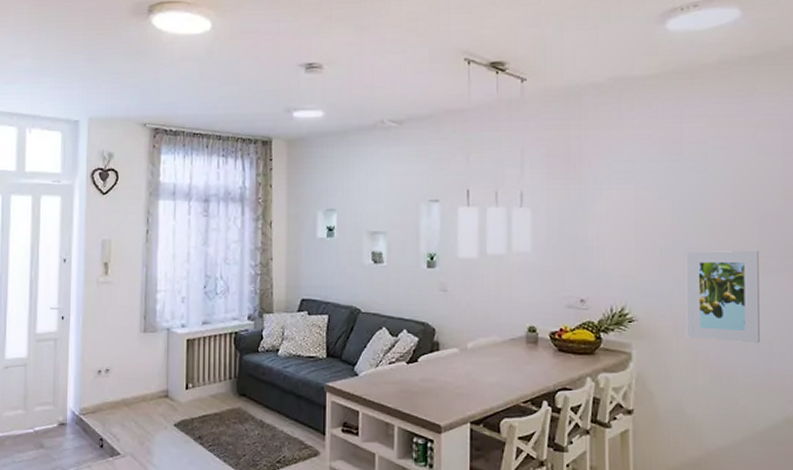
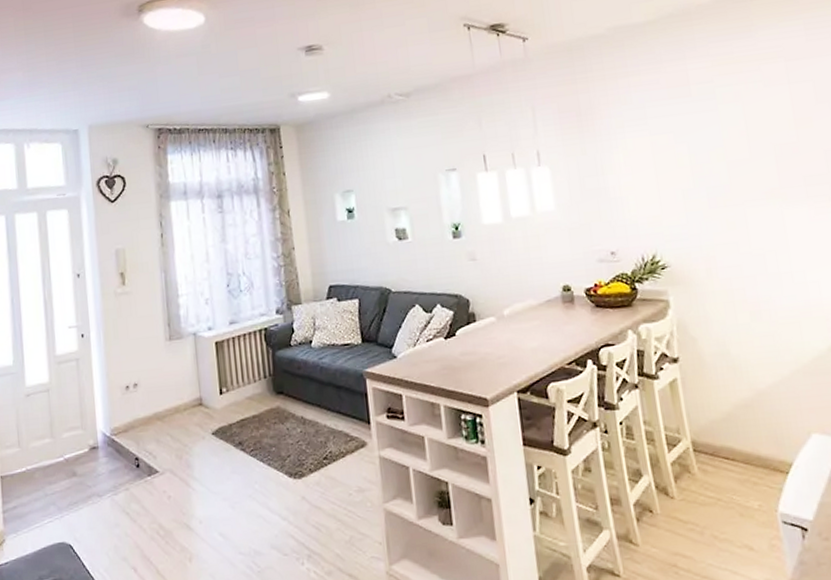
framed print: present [686,251,760,344] -> none [708,183,793,278]

